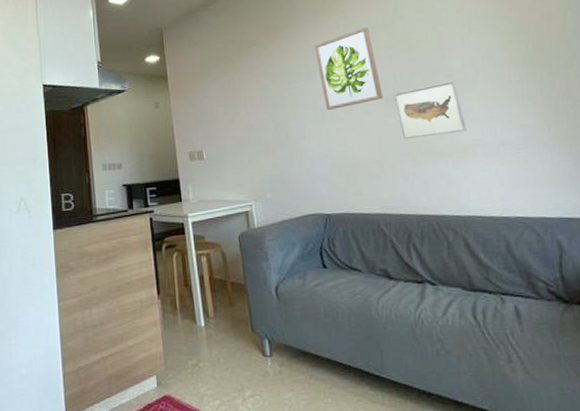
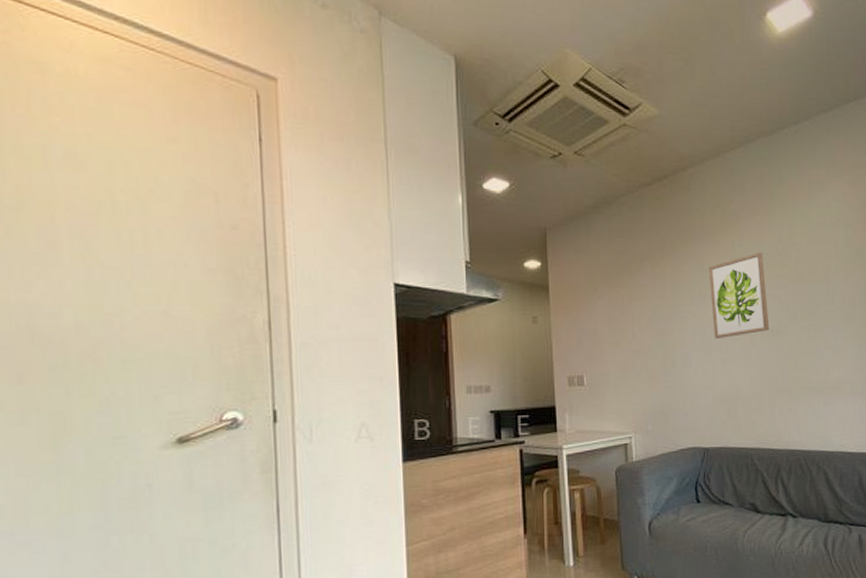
wall art: present [393,80,467,139] -> none [779,316,839,373]

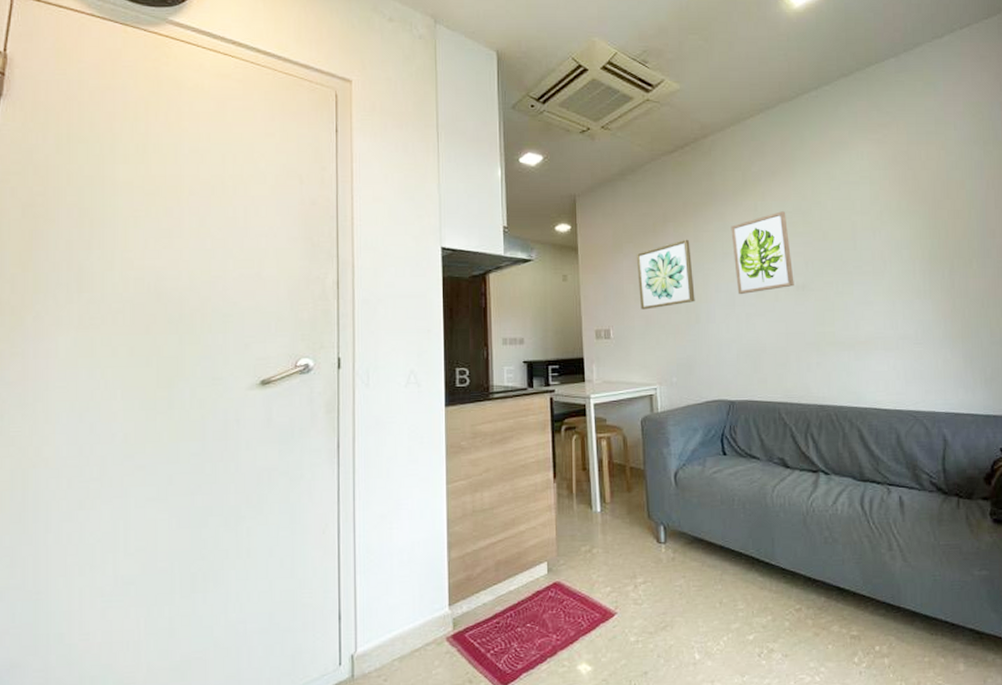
wall art: none [611,279,671,355] -> present [636,239,695,310]

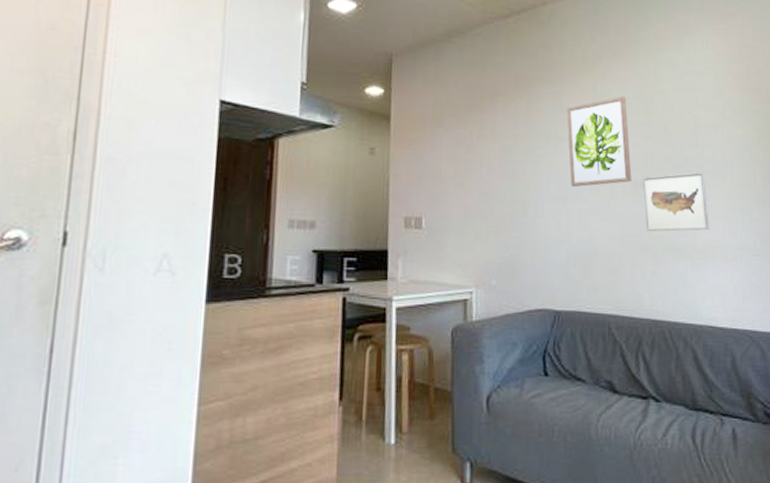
wall art: present [636,239,695,310] -> none [458,117,523,197]
wall art: none [804,272,870,328] -> present [642,171,709,232]

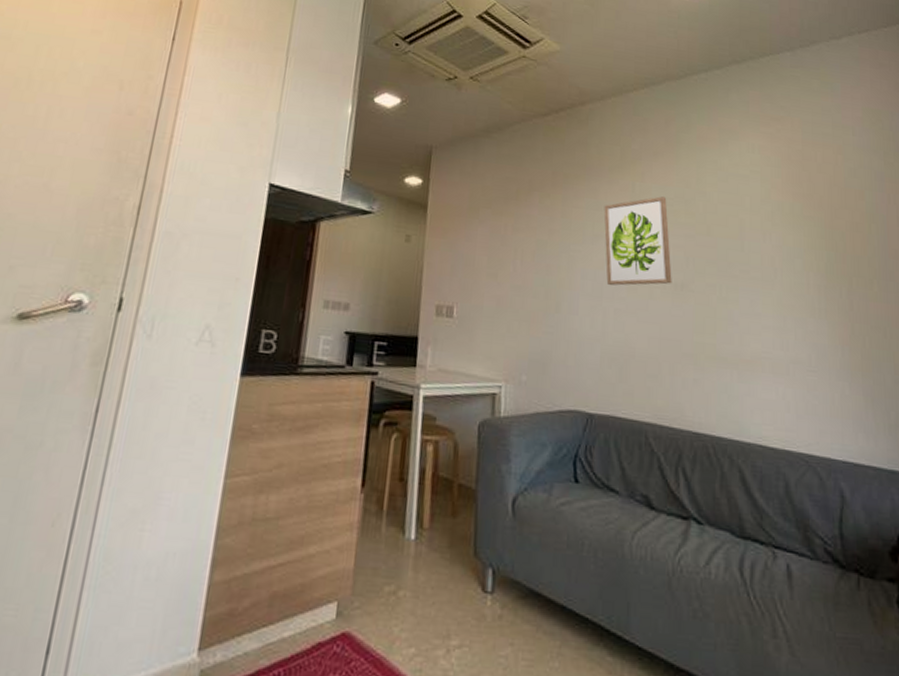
wall art: present [642,171,709,232] -> none [683,277,757,341]

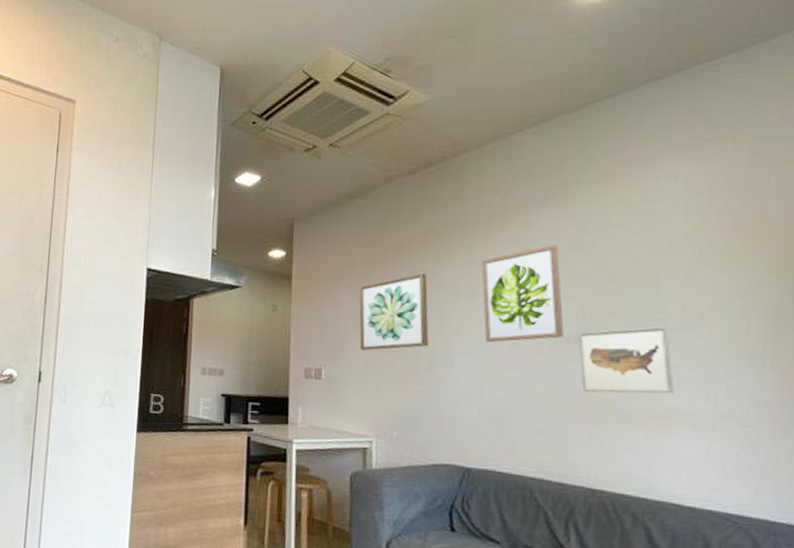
wall art: none [492,212,557,289] -> present [359,273,429,351]
wall art: none [683,277,757,341] -> present [578,326,674,394]

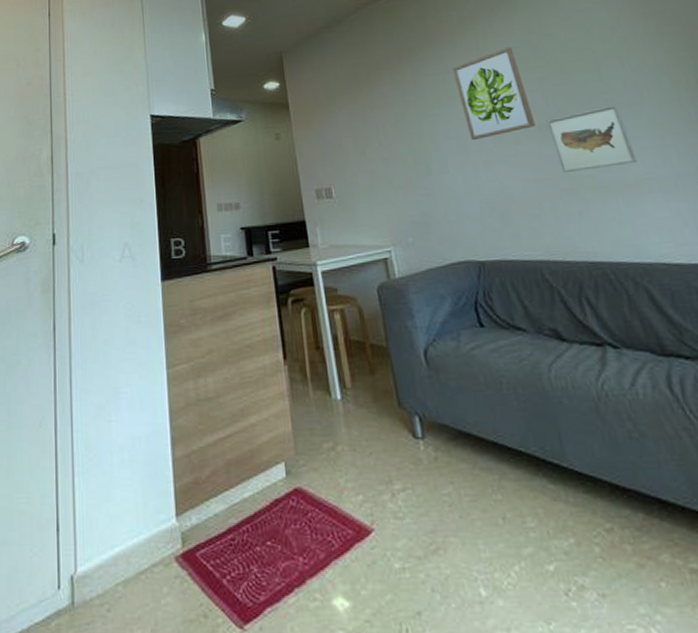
wall art: present [359,273,429,351] -> none [351,85,423,164]

